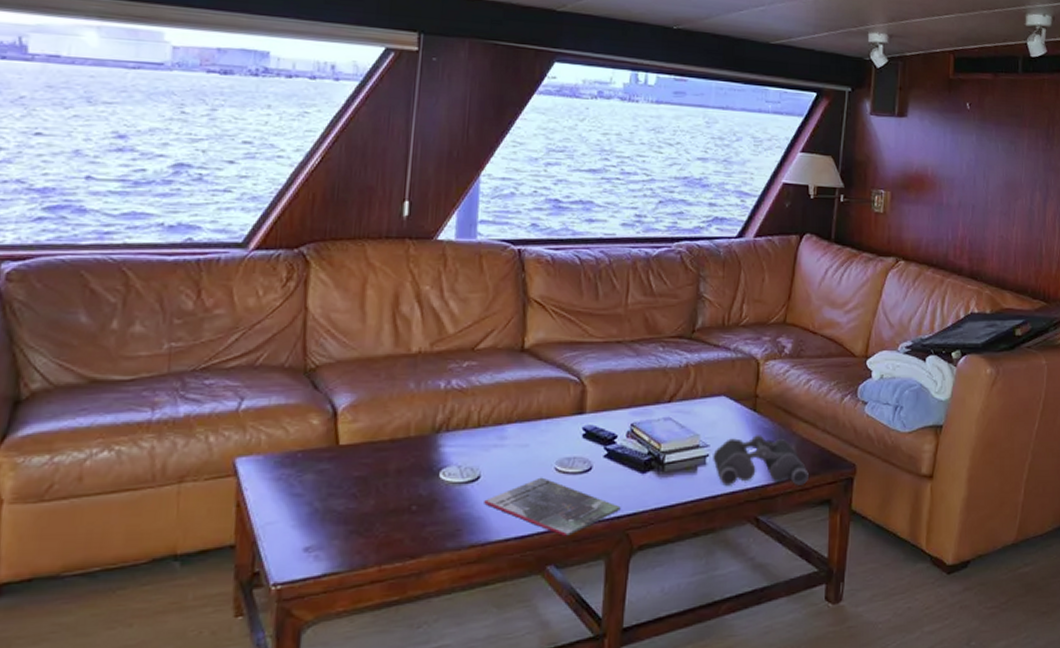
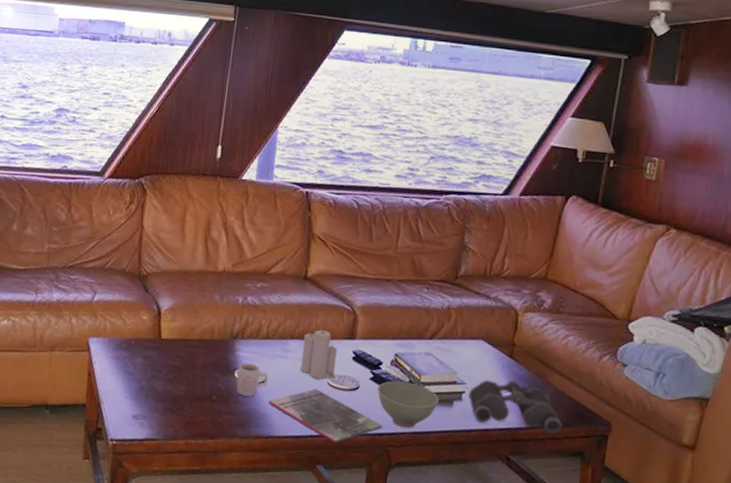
mug: none [441,459,483,500] -> present [236,362,269,397]
candle: none [521,406,564,466] -> present [300,328,337,380]
bowl: none [613,453,682,506] -> present [377,380,439,429]

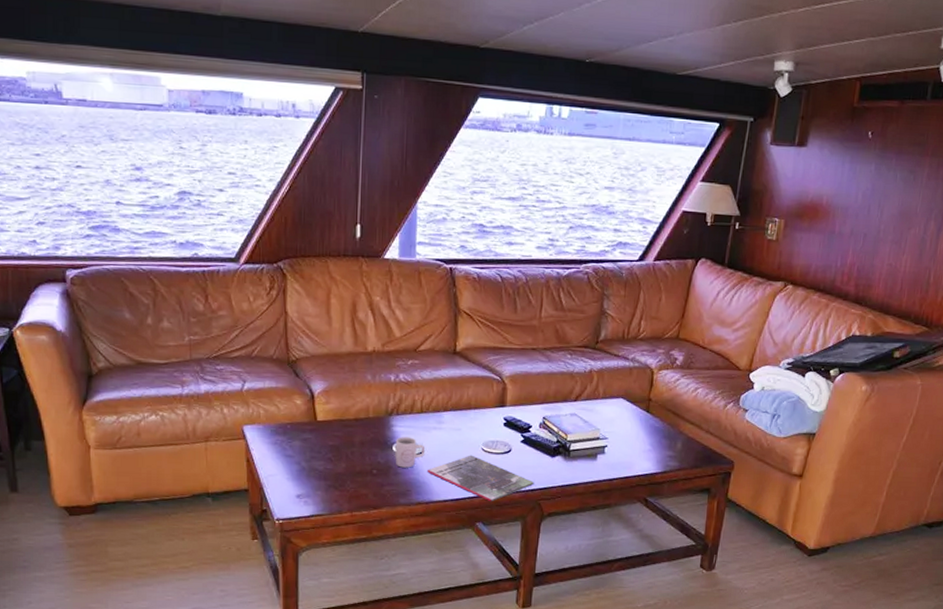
candle: present [300,328,337,380] -> none [455,399,489,446]
bowl: present [377,380,439,429] -> none [528,441,584,483]
binoculars: present [468,380,562,434] -> none [610,432,692,475]

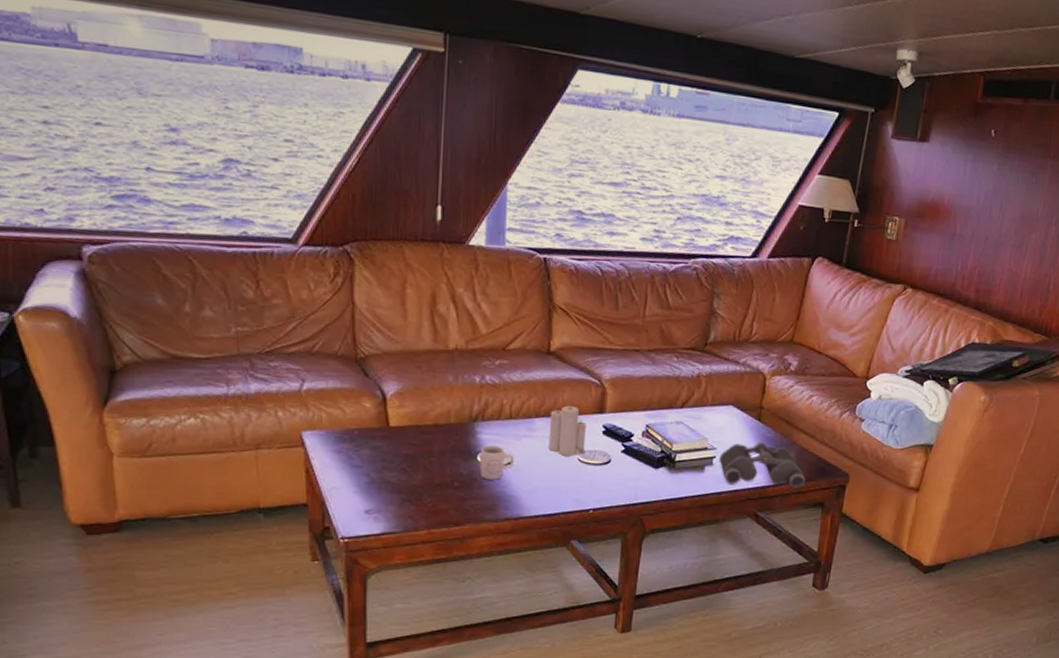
magazine: present [427,455,534,502] -> none [516,466,636,518]
candle: none [455,399,489,446] -> present [548,404,586,456]
binoculars: none [610,432,692,475] -> present [719,442,805,489]

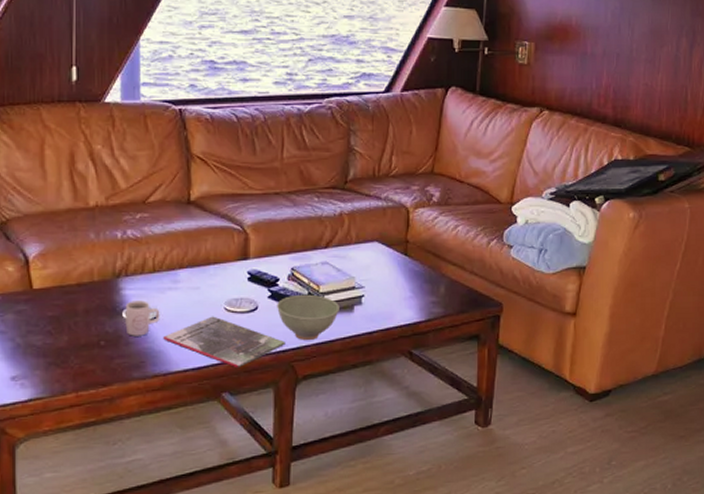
magazine: none [516,466,636,518] -> present [163,316,285,368]
candle: present [548,404,586,456] -> none [193,253,232,306]
bowl: none [629,451,691,497] -> present [277,294,339,341]
binoculars: present [719,442,805,489] -> none [368,277,458,323]

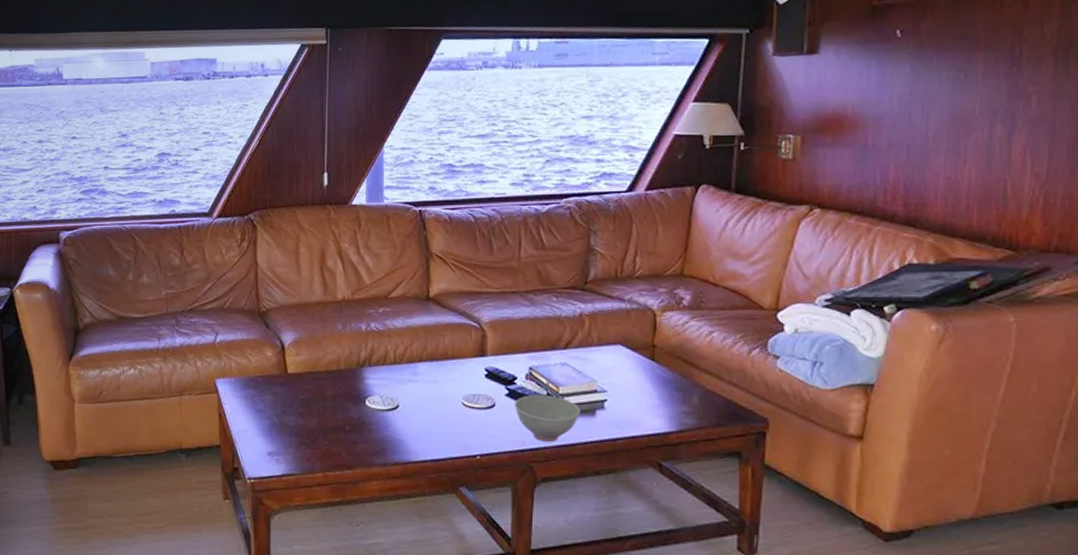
mug: present [125,300,160,336] -> none [368,390,401,424]
magazine: present [163,316,285,368] -> none [403,410,523,464]

